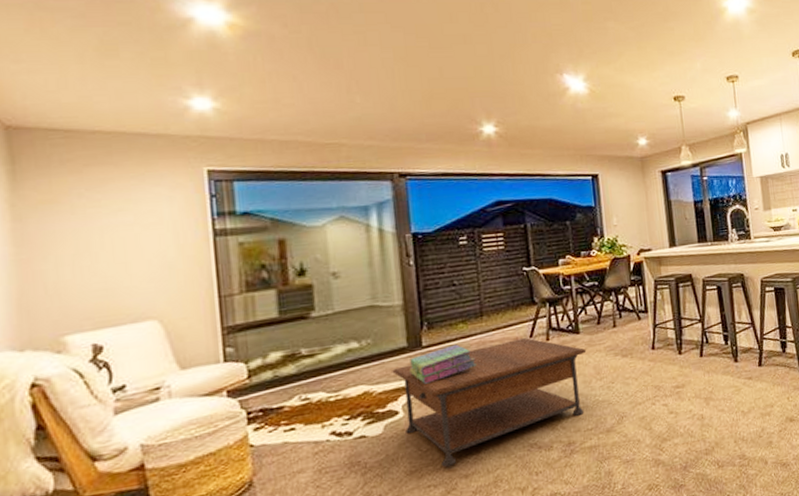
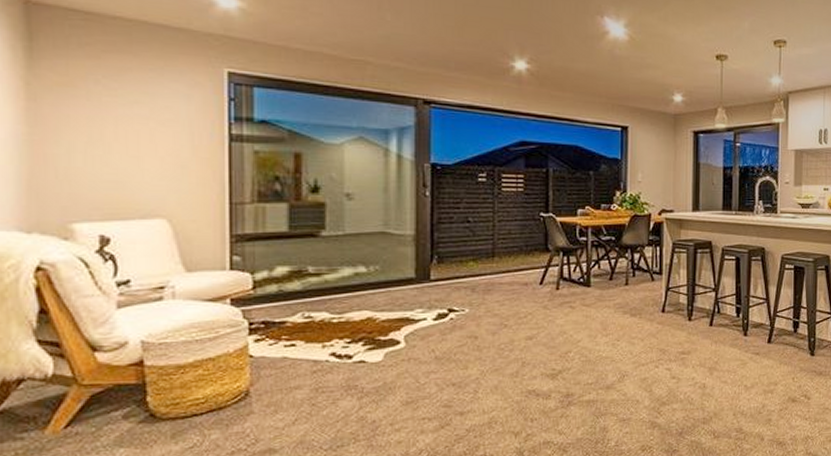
coffee table: present [392,338,587,467] -> none [397,285,596,402]
stack of books: present [409,344,477,384] -> none [415,281,483,318]

